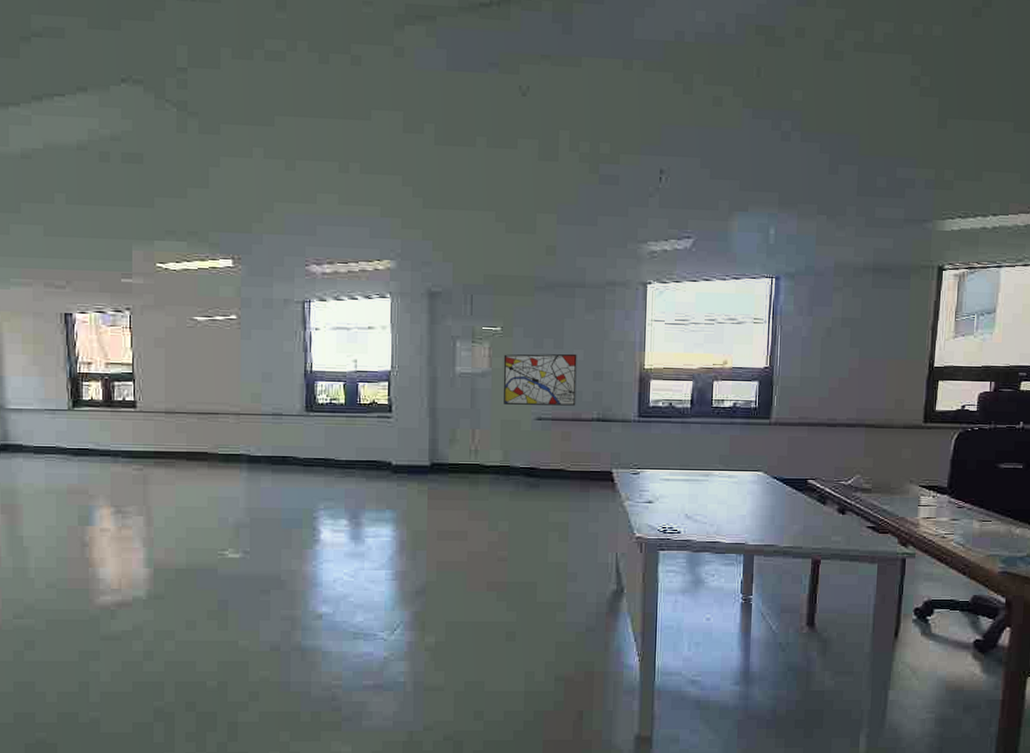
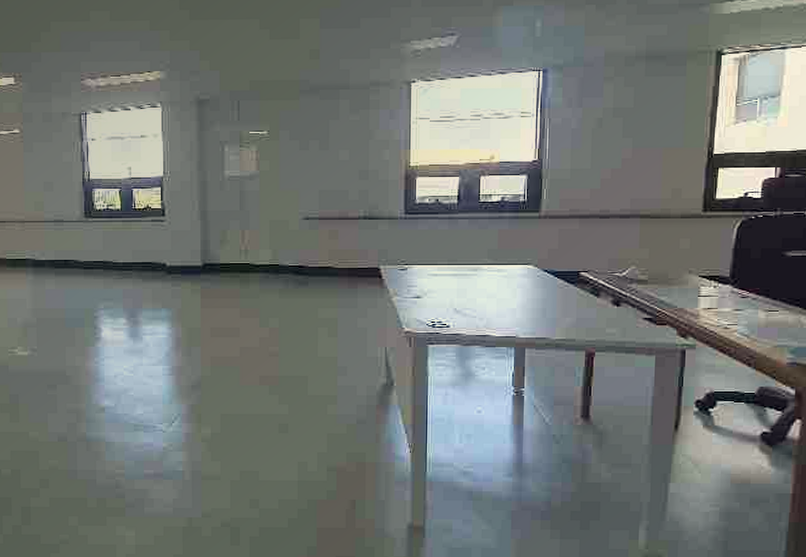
wall art: present [503,353,577,406] -> none [270,154,343,205]

